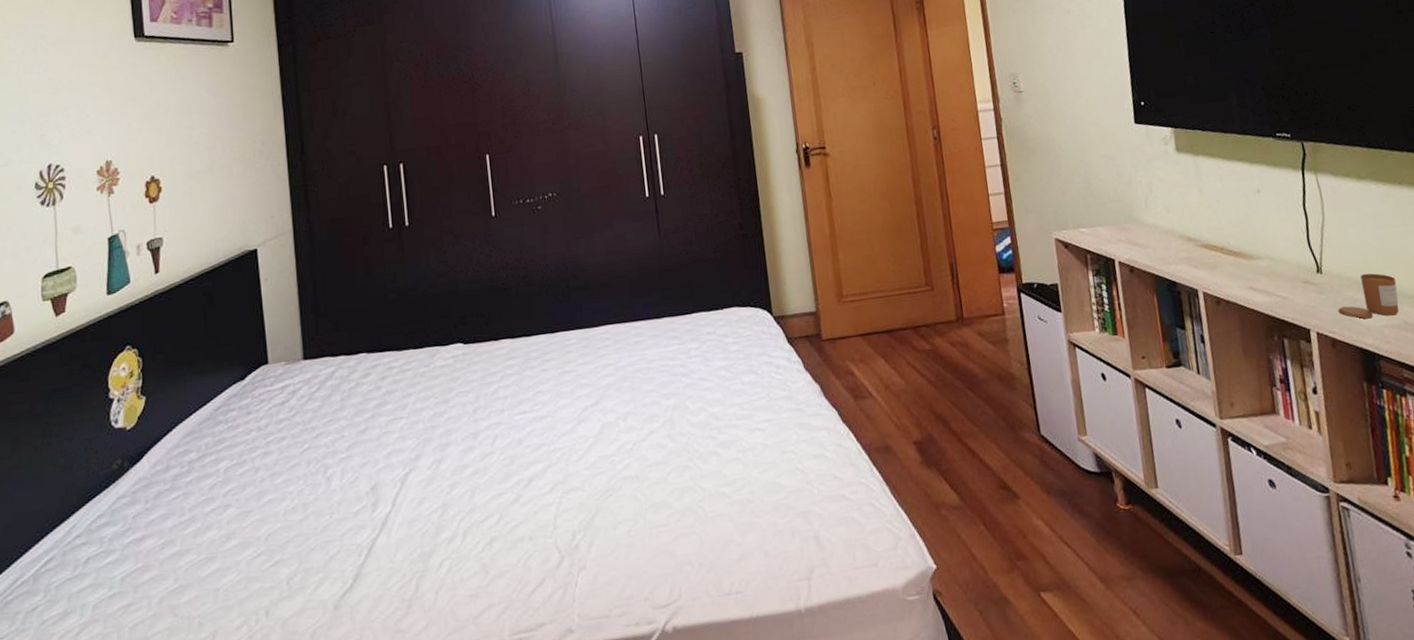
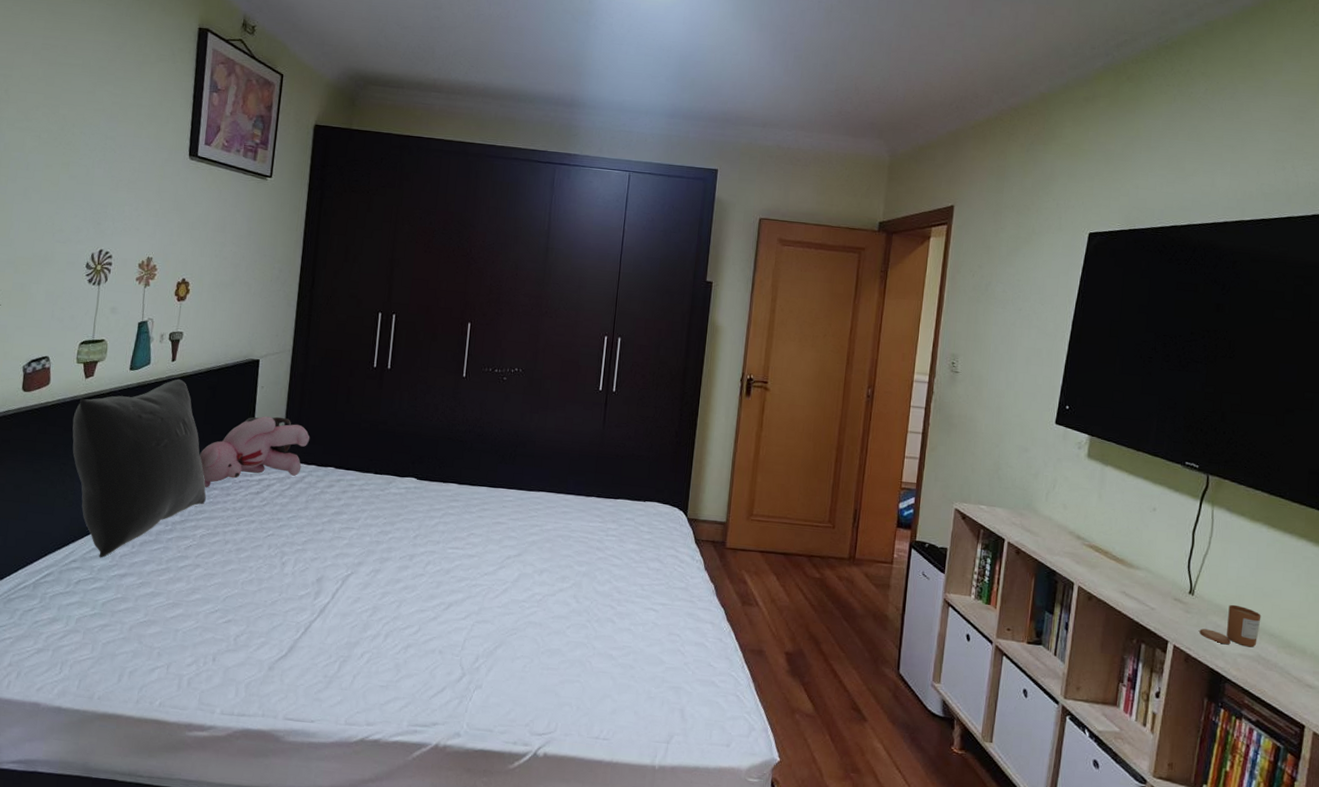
pillow: none [48,292,224,525] -> present [72,379,206,558]
stuffed bear: none [206,308,333,412] -> present [199,416,310,488]

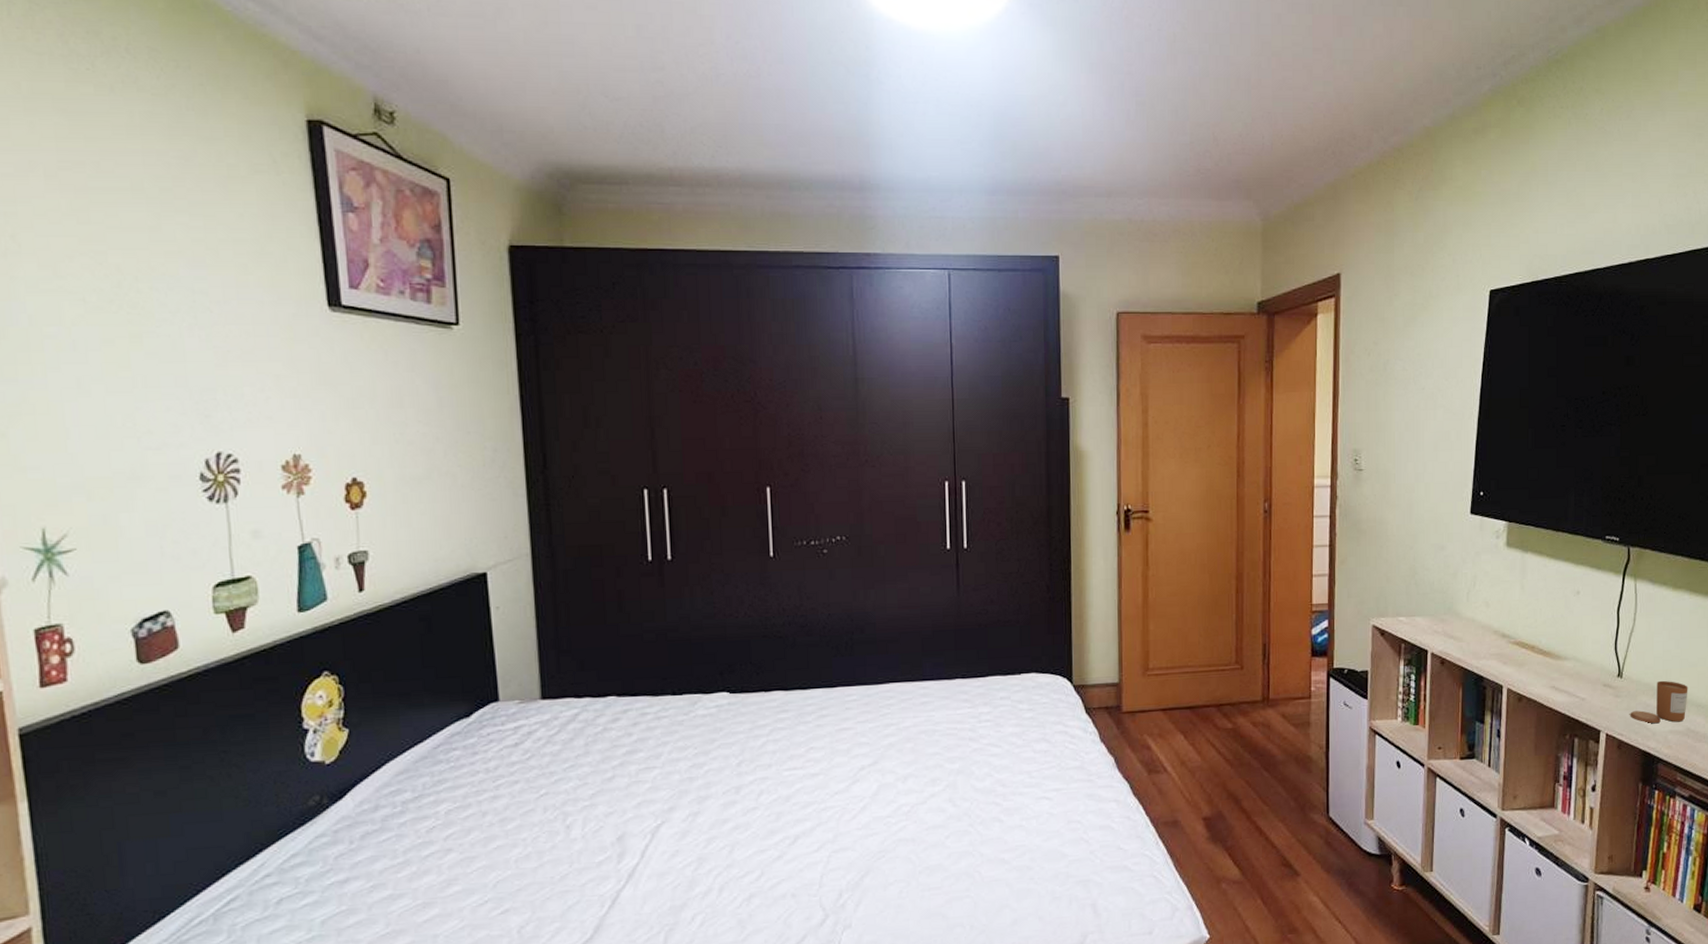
pillow: present [72,379,206,558] -> none [225,614,445,865]
stuffed bear: present [199,416,310,488] -> none [423,642,577,750]

